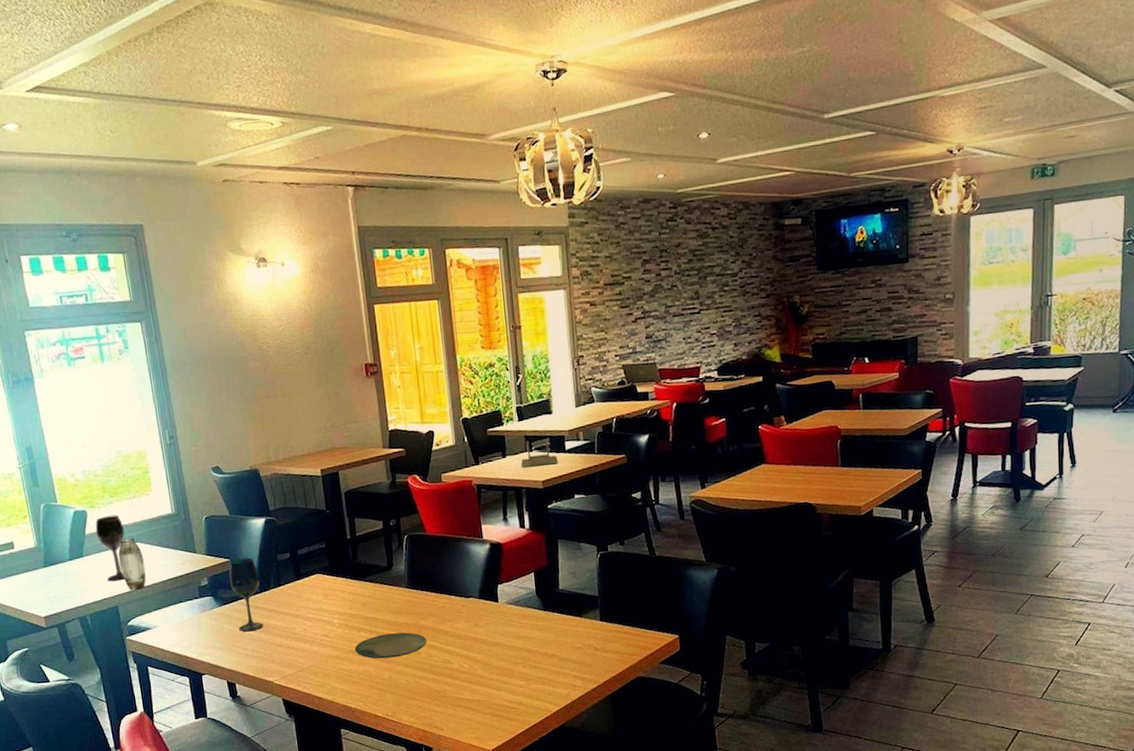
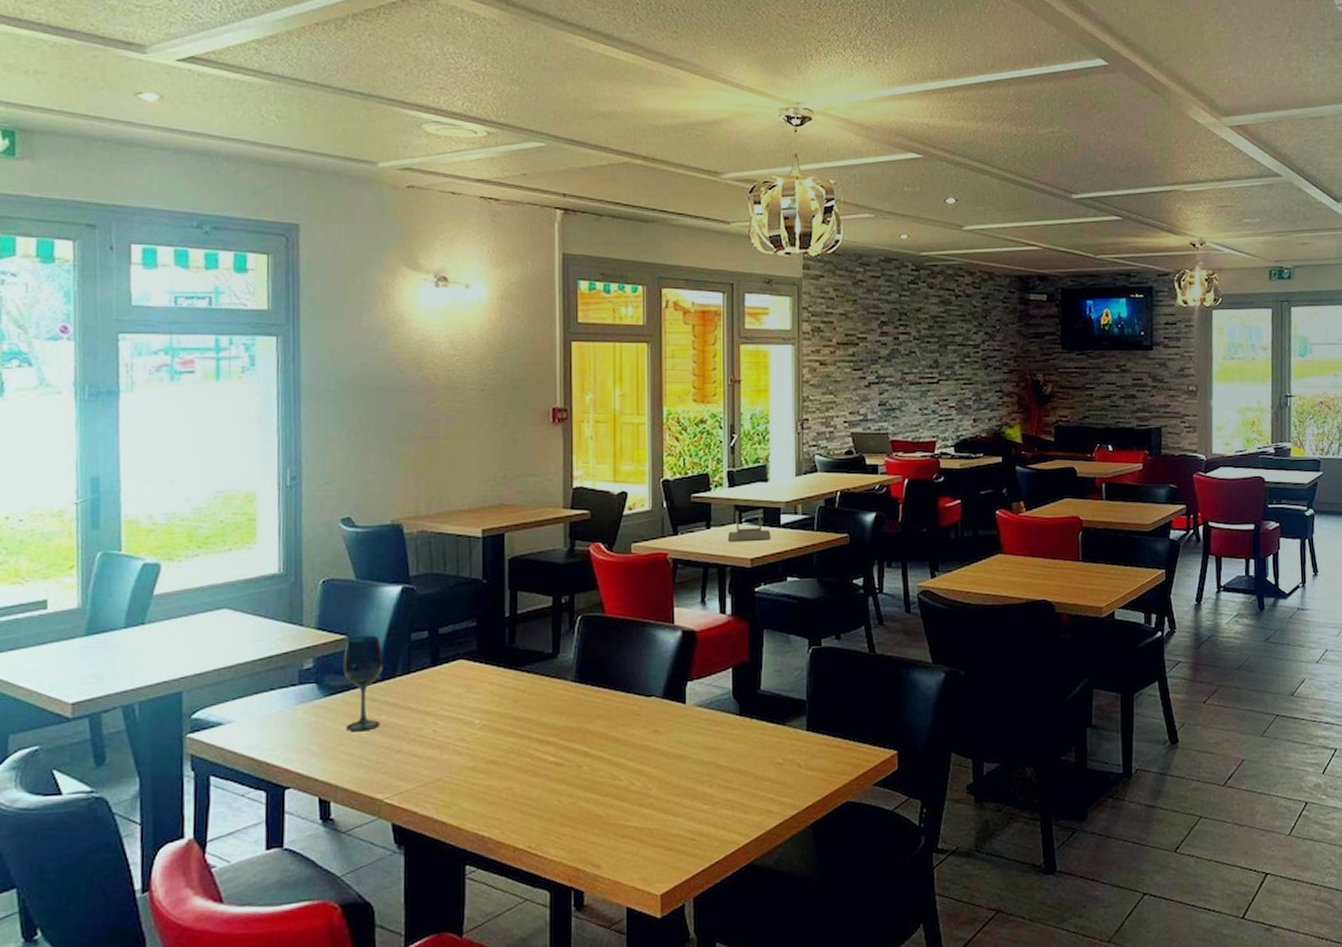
wine glass: present [95,515,125,582] -> none [168,571,209,659]
vase: present [118,537,146,590] -> none [194,602,230,672]
plate: present [354,632,427,659] -> none [497,738,592,772]

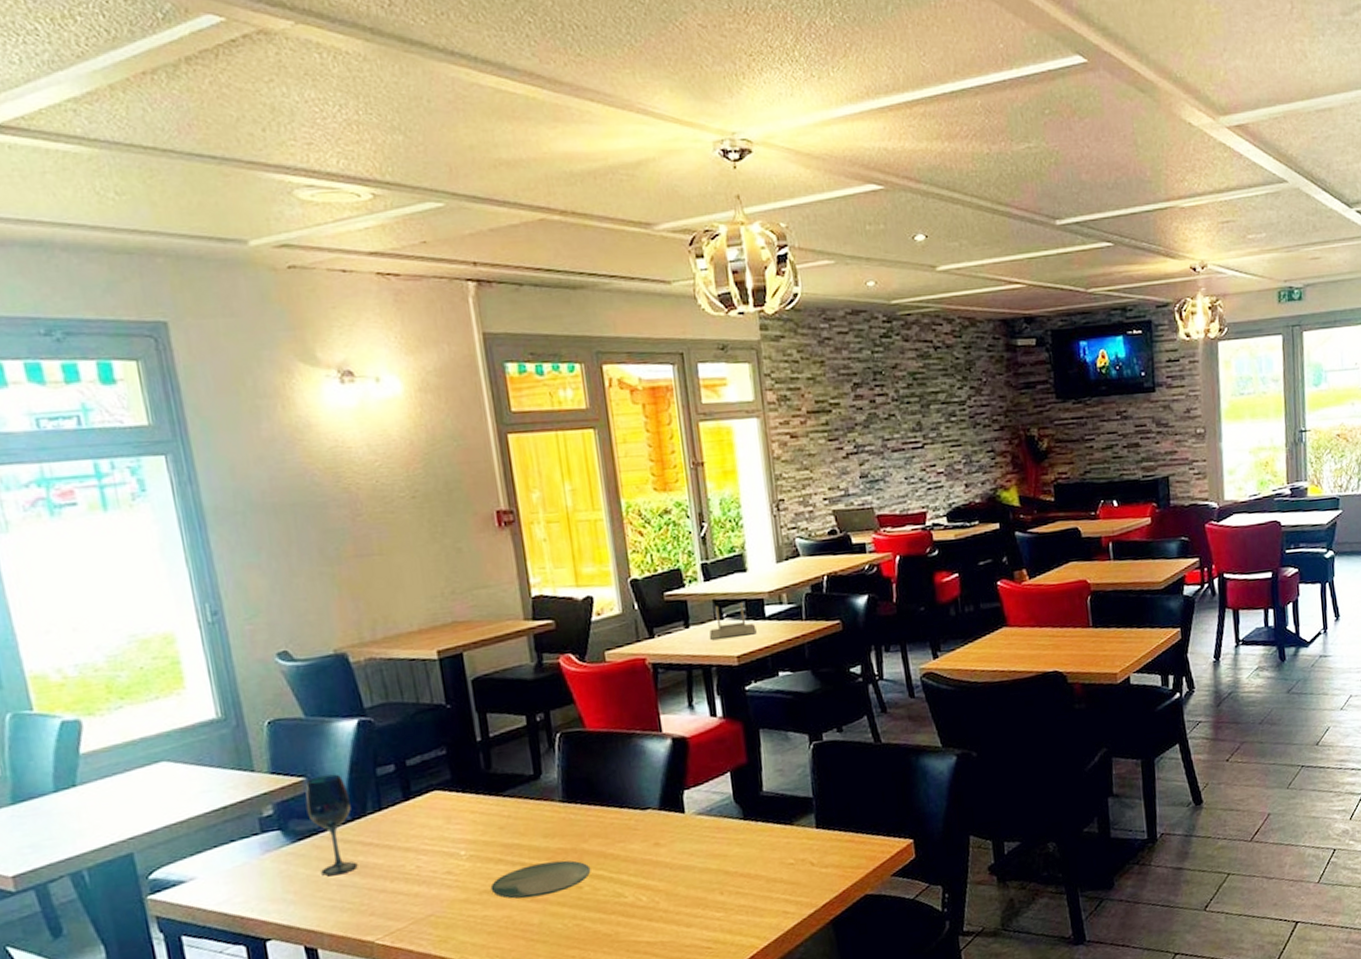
plate: none [497,738,592,772] -> present [490,860,591,899]

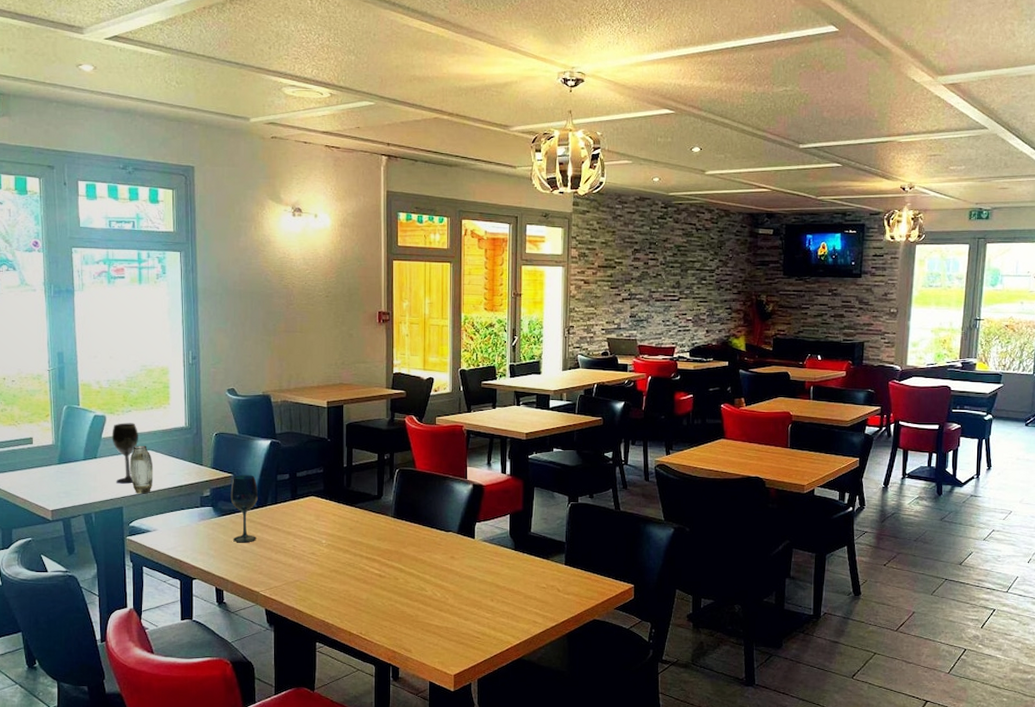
wine glass: none [95,724,143,819] -> present [112,423,138,484]
vase: none [133,755,178,830] -> present [129,445,154,494]
plate: present [490,860,591,899] -> none [338,558,406,580]
napkin holder: present [709,602,757,640] -> none [509,395,542,419]

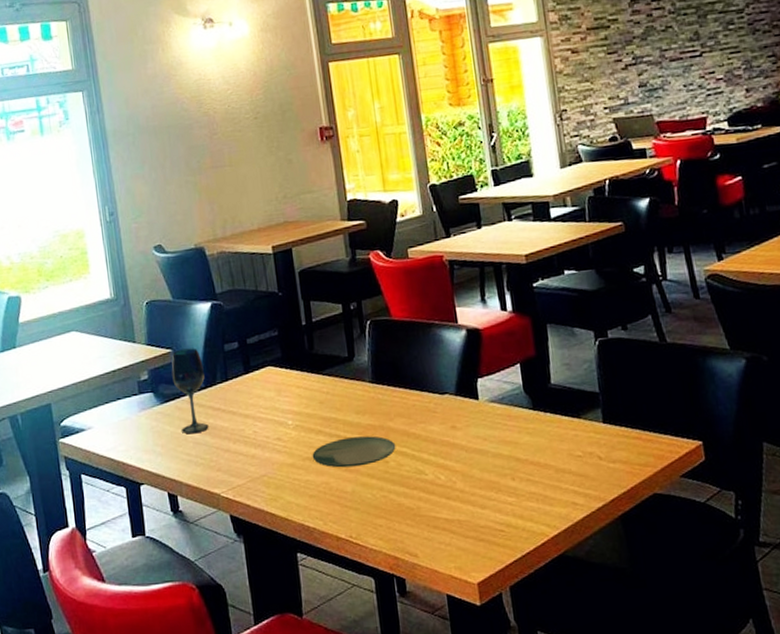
wine glass: present [112,423,138,484] -> none [29,300,60,376]
vase: present [129,445,154,494] -> none [52,326,82,386]
plate: none [338,558,406,580] -> present [312,436,396,468]

